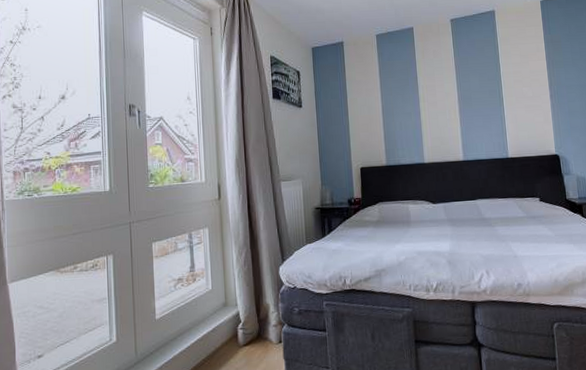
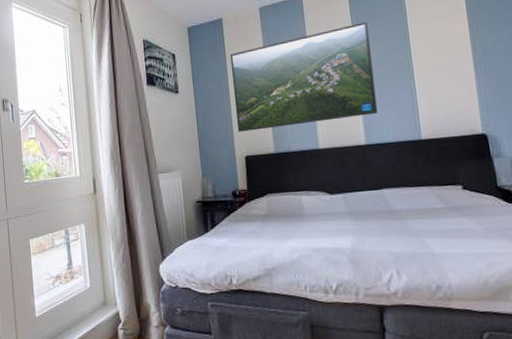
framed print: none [349,53,474,146] -> present [230,21,378,132]

